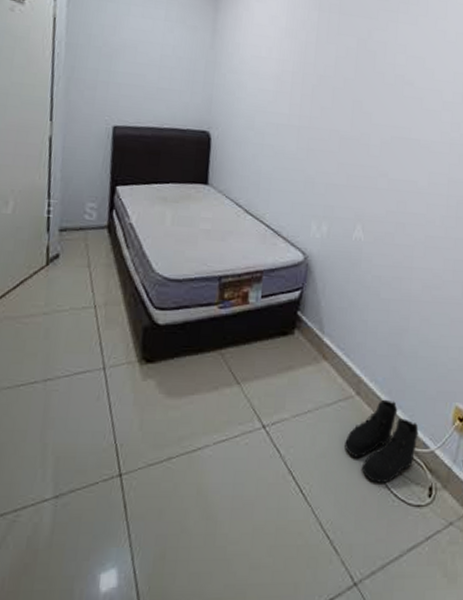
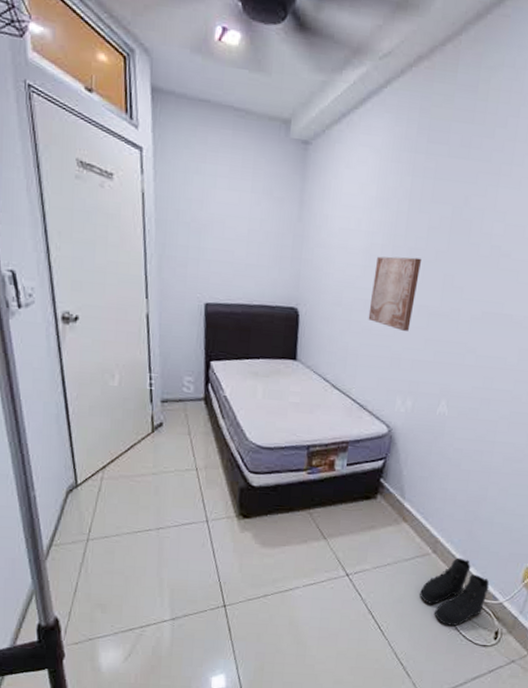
wall art: none [280,82,330,155] -> present [368,256,421,331]

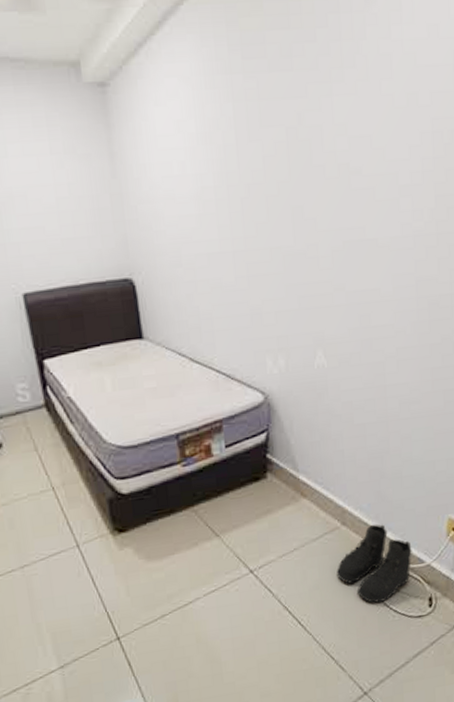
wall art: present [368,256,421,331] -> none [211,194,265,281]

